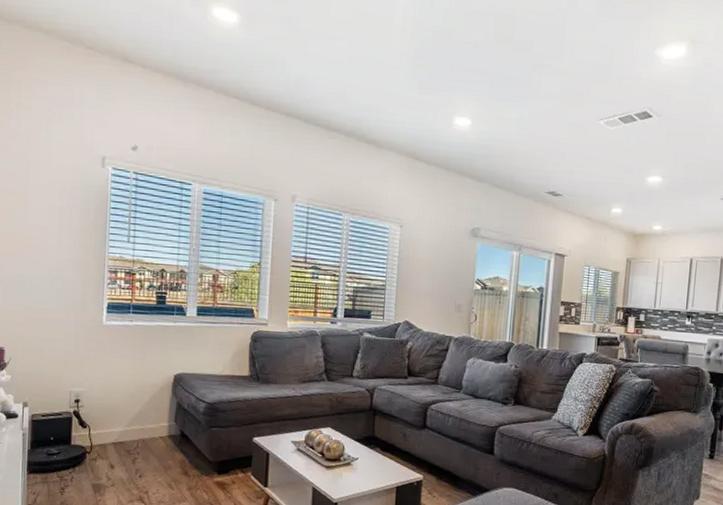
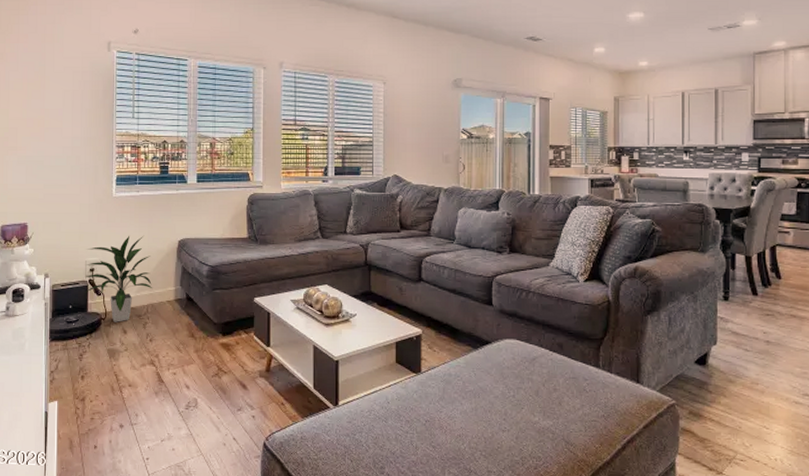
indoor plant: none [69,366,145,457] -> present [85,235,153,322]

